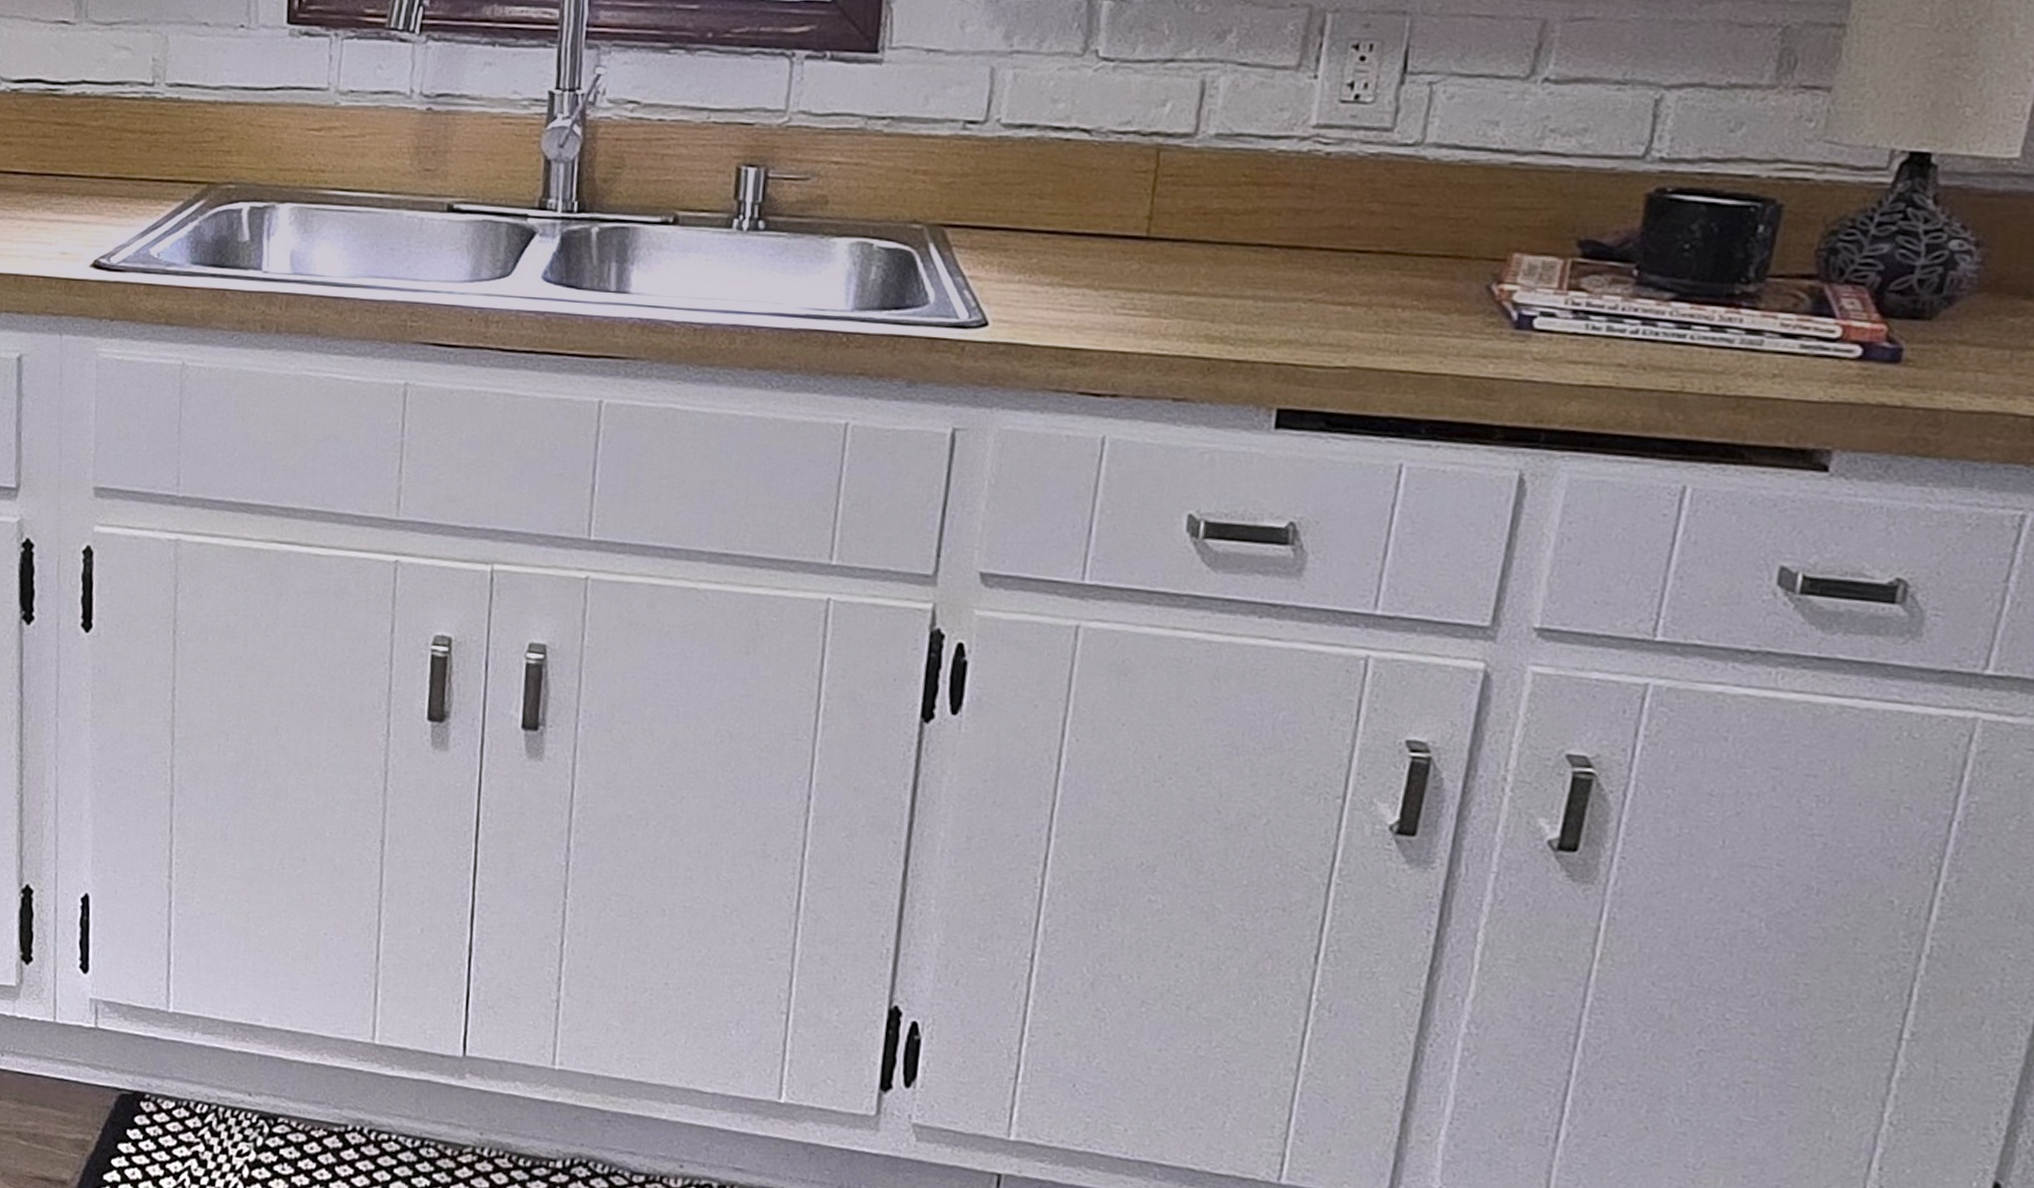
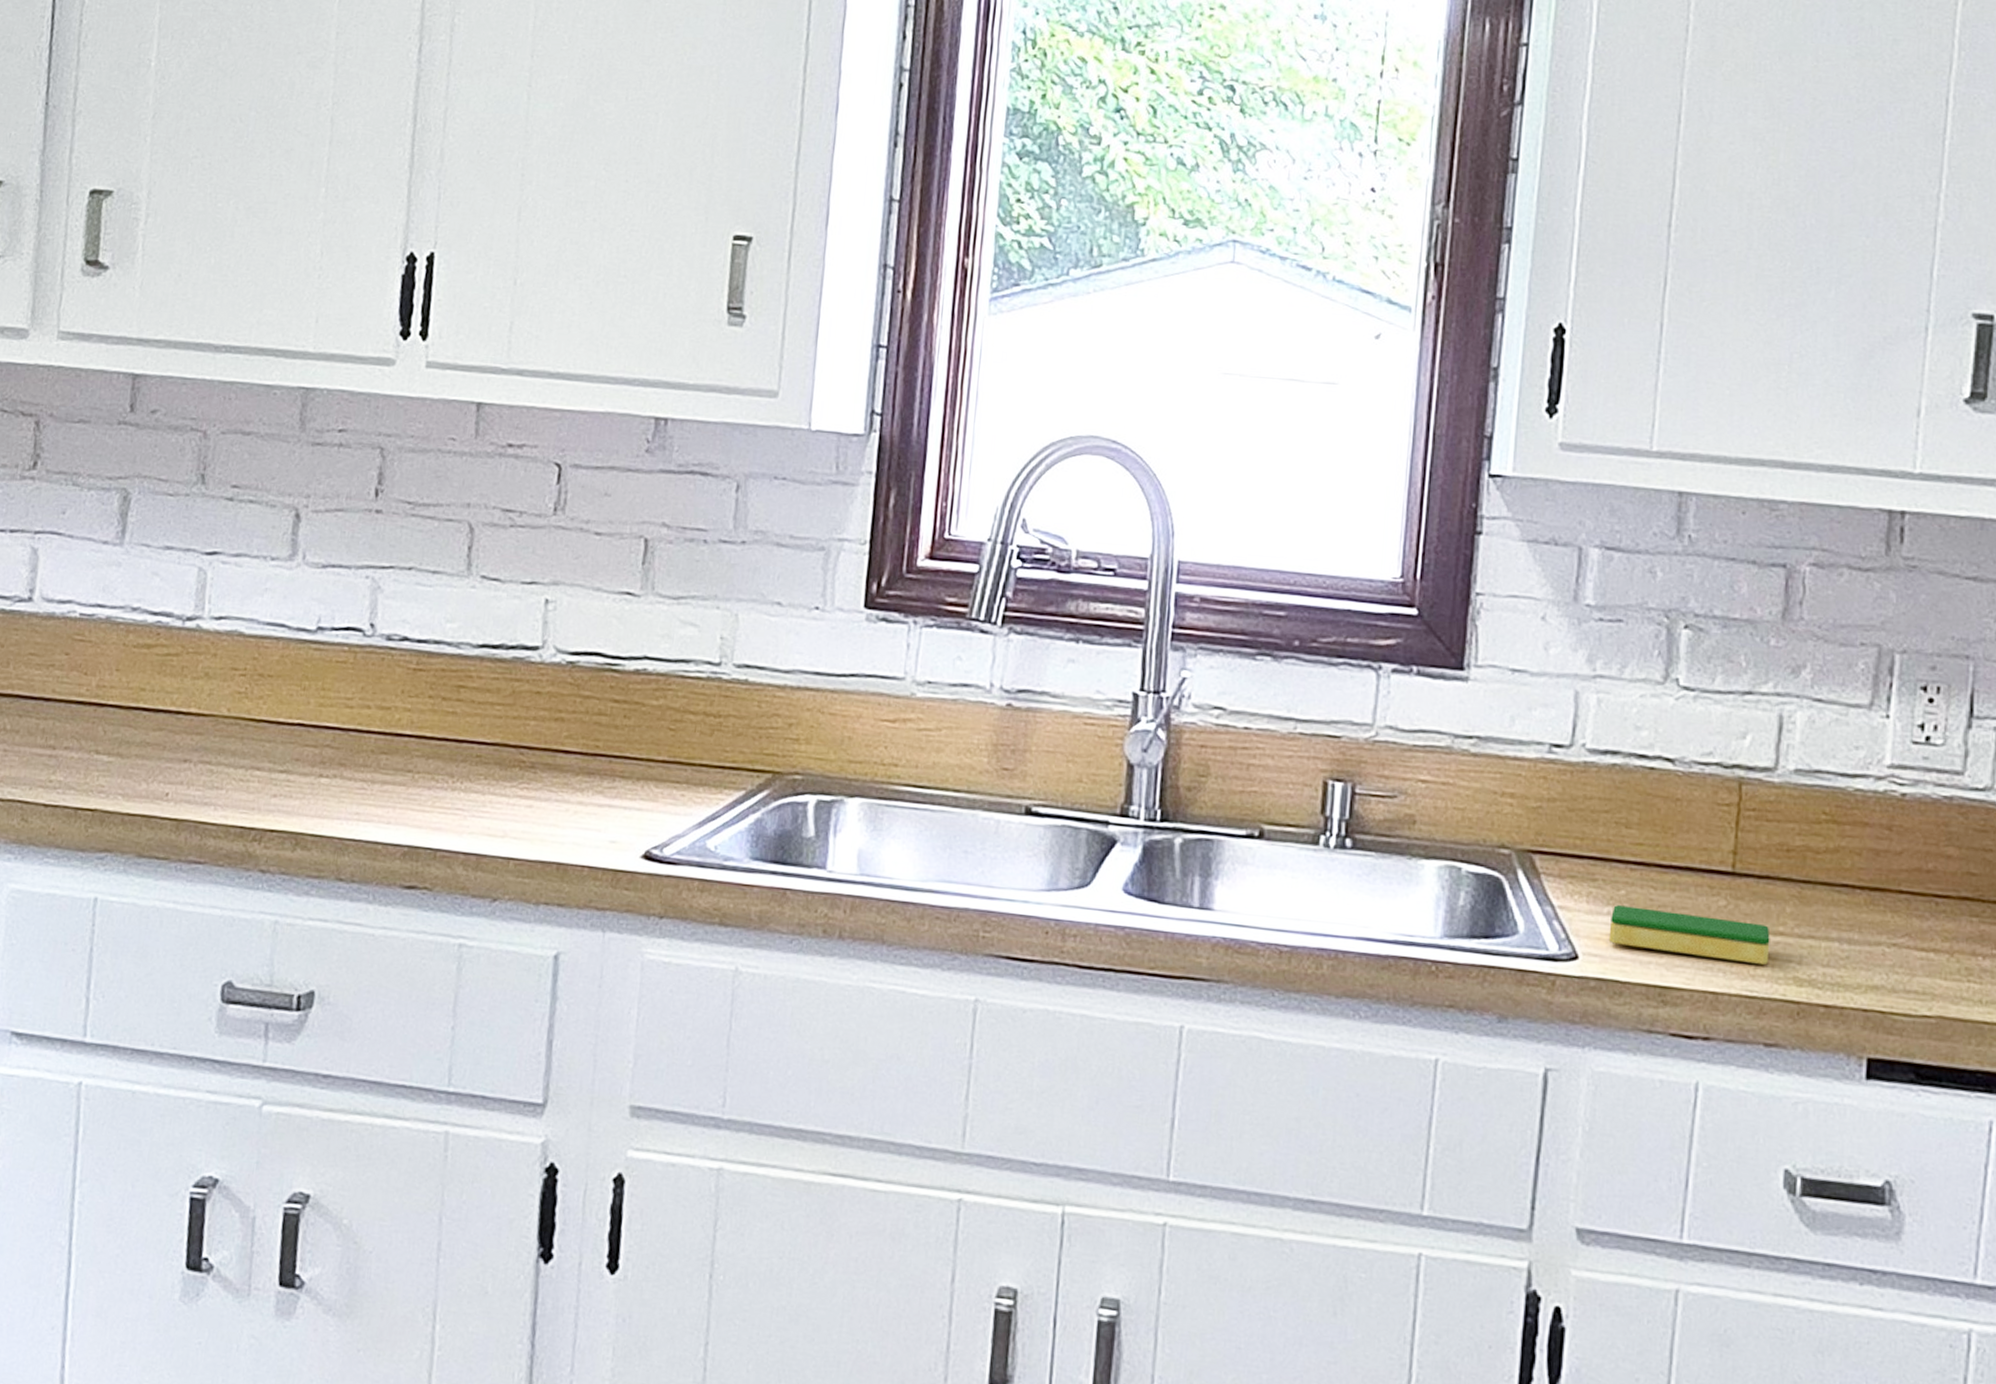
dish sponge: none [1019,273,1183,325] -> present [1608,905,1770,966]

